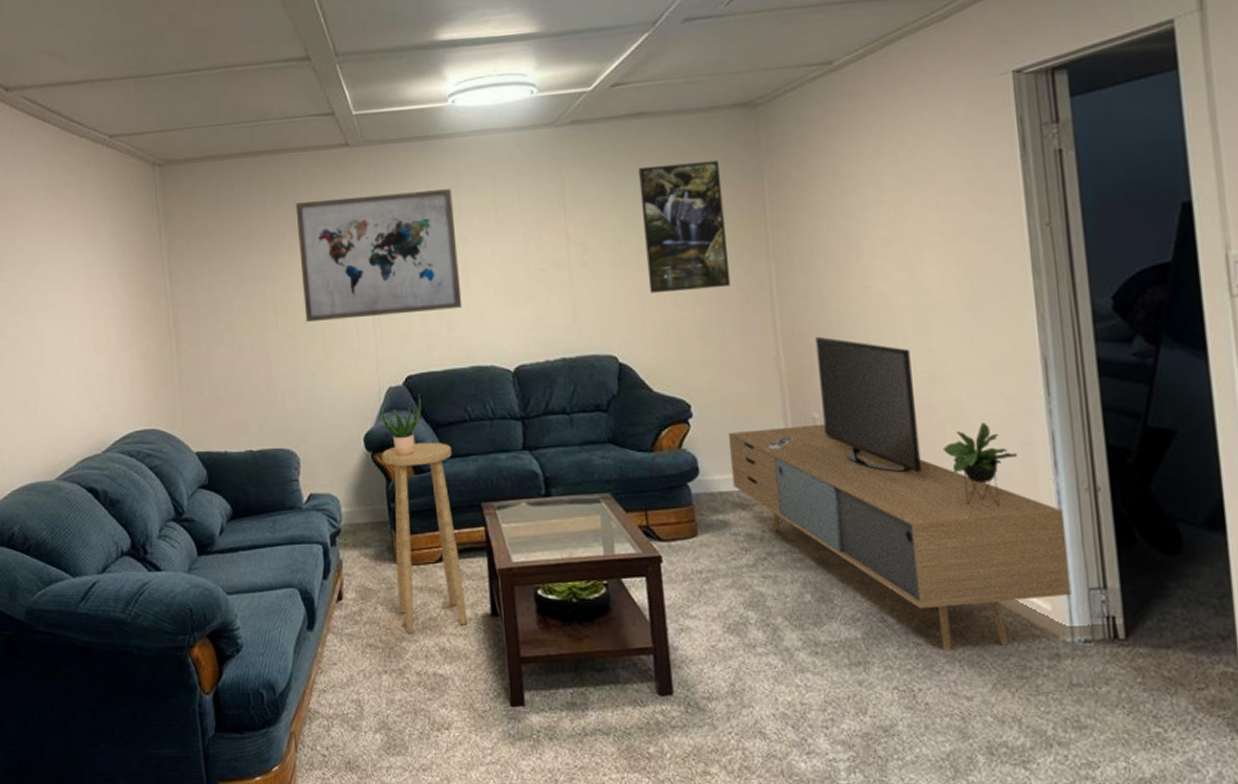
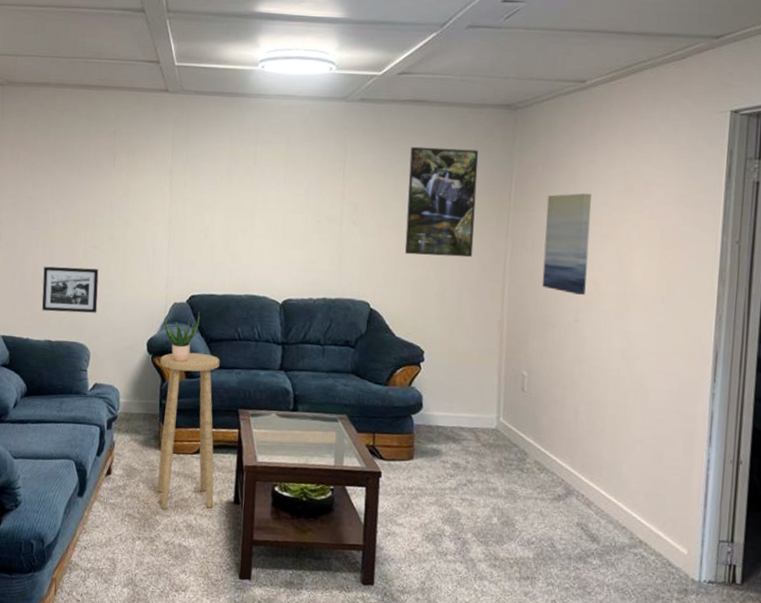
picture frame: none [234,360,302,418] -> present [42,266,99,313]
wall art: present [295,189,463,322] -> none [111,135,251,245]
media console: present [728,336,1071,652] -> none [449,308,709,578]
wall art: none [809,191,873,313] -> present [542,193,591,295]

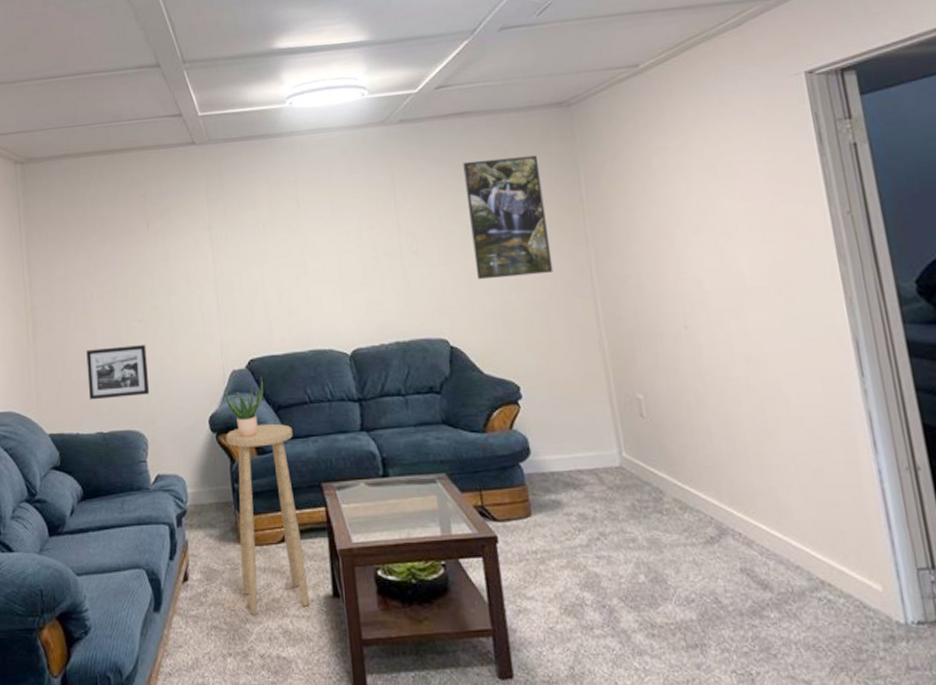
wall art: present [542,193,591,295] -> none [623,183,689,298]

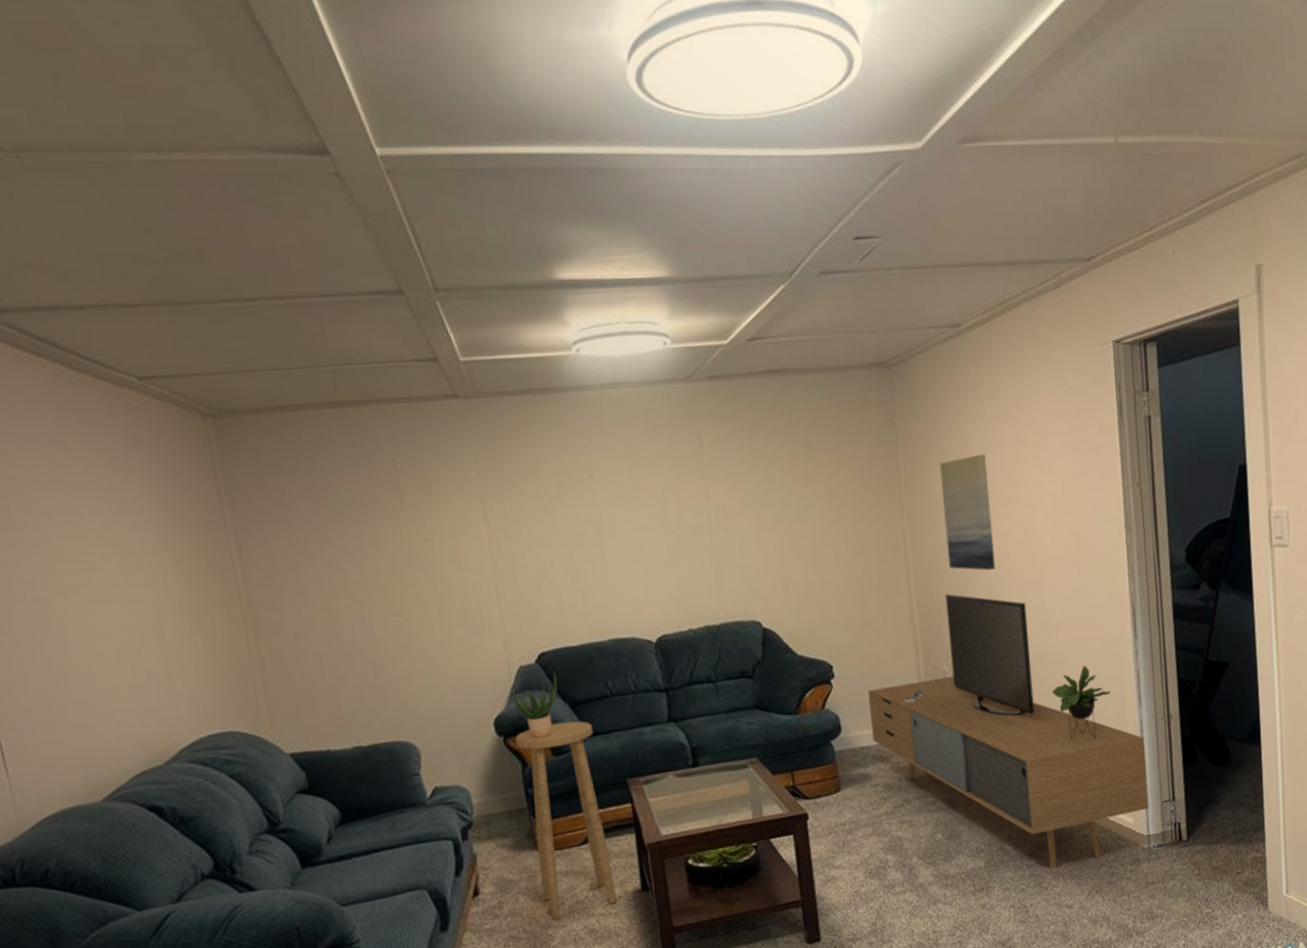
picture frame: present [86,345,150,400] -> none [331,642,419,711]
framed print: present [463,155,554,280] -> none [778,421,869,557]
media console: none [556,320,901,634] -> present [867,593,1149,869]
wall art: none [623,183,689,298] -> present [939,453,995,571]

